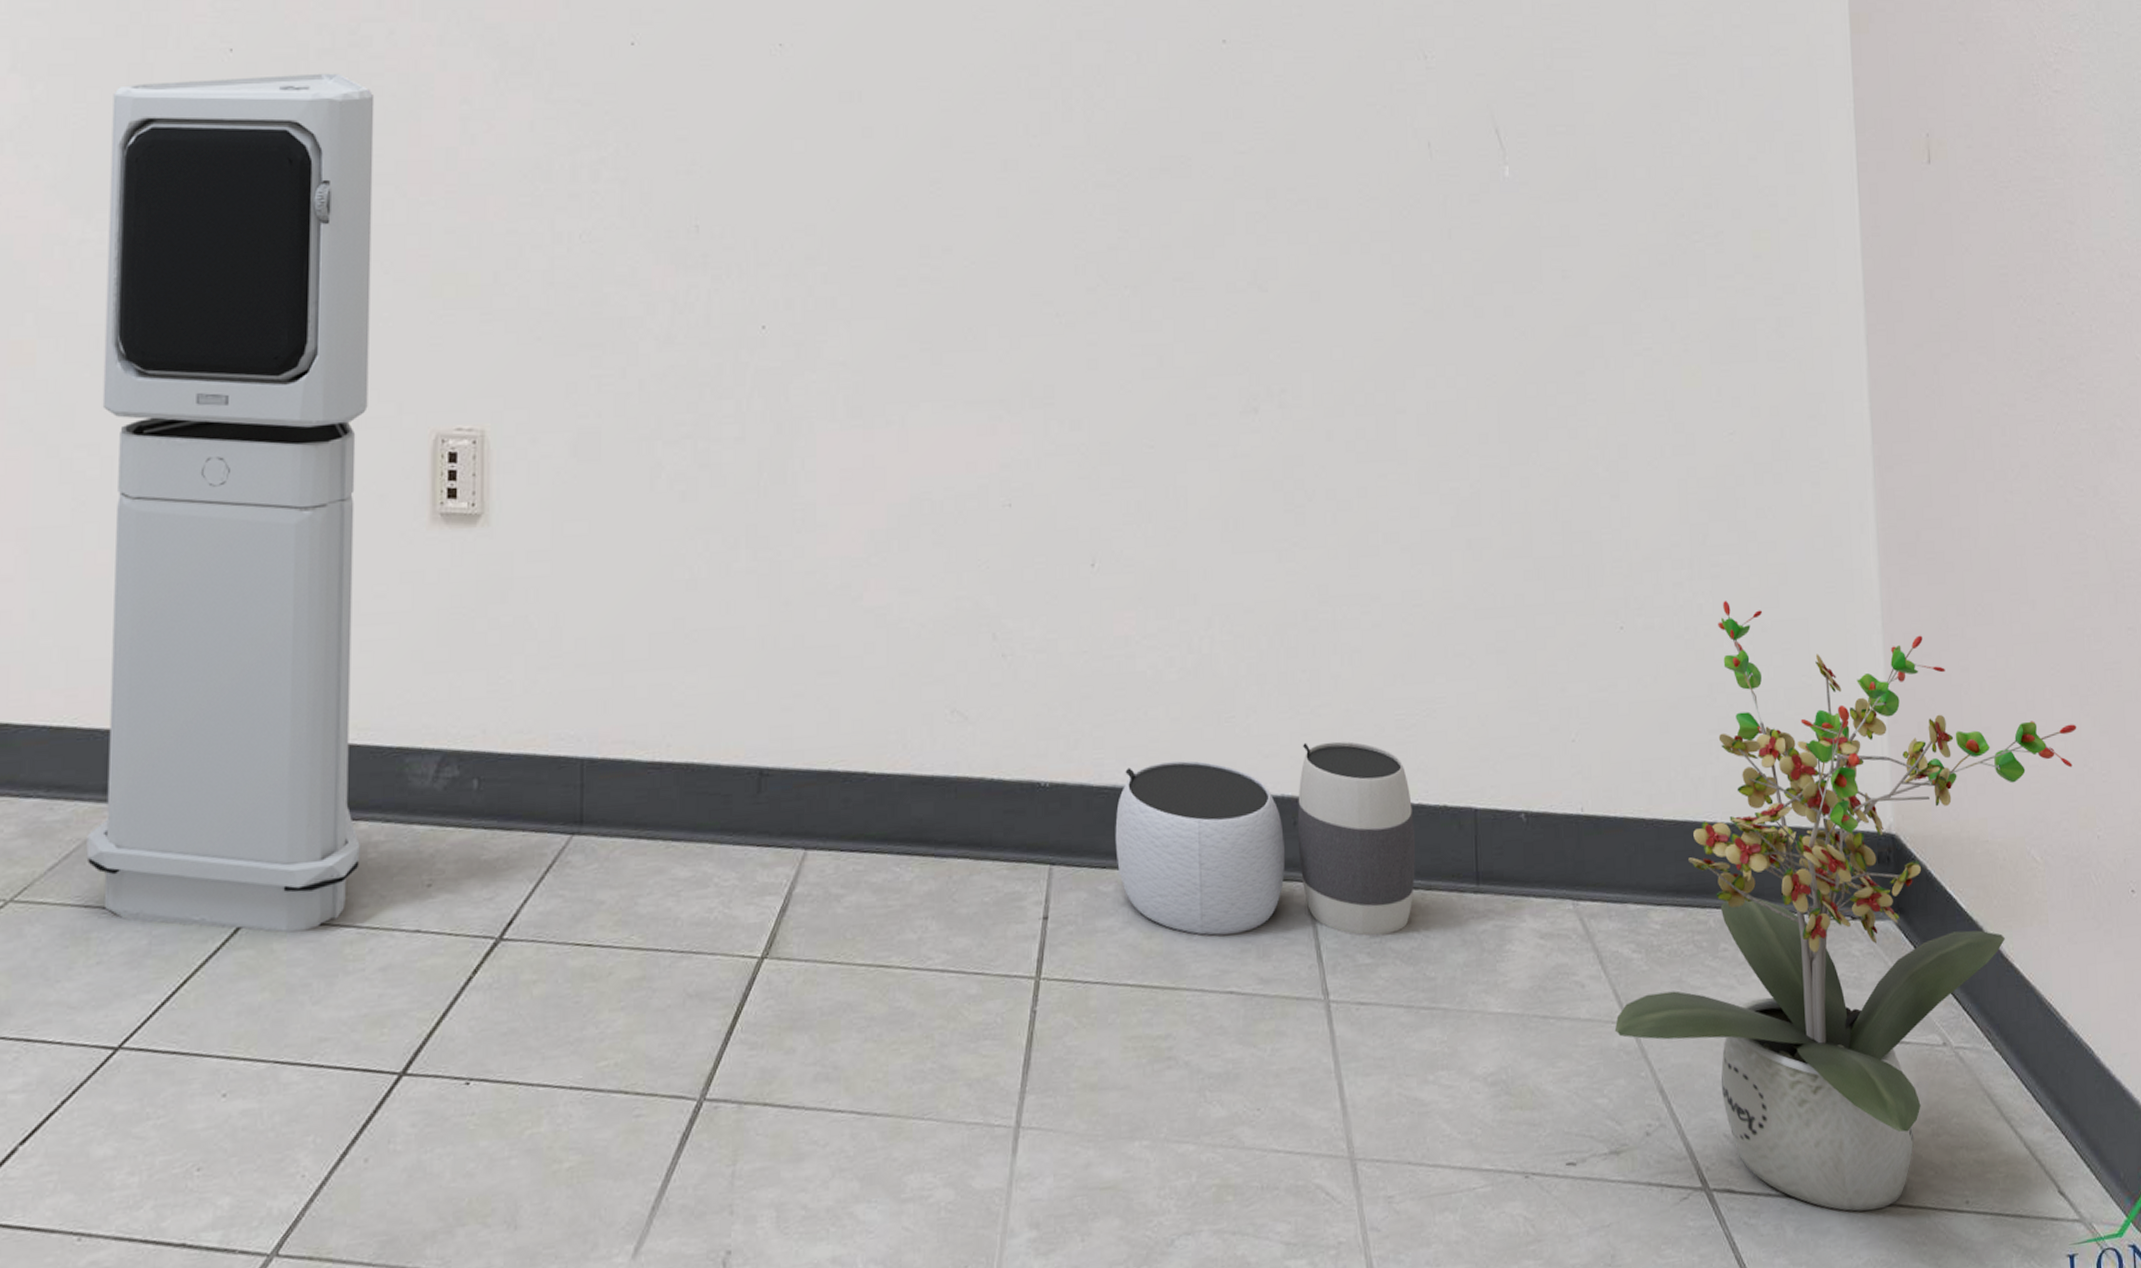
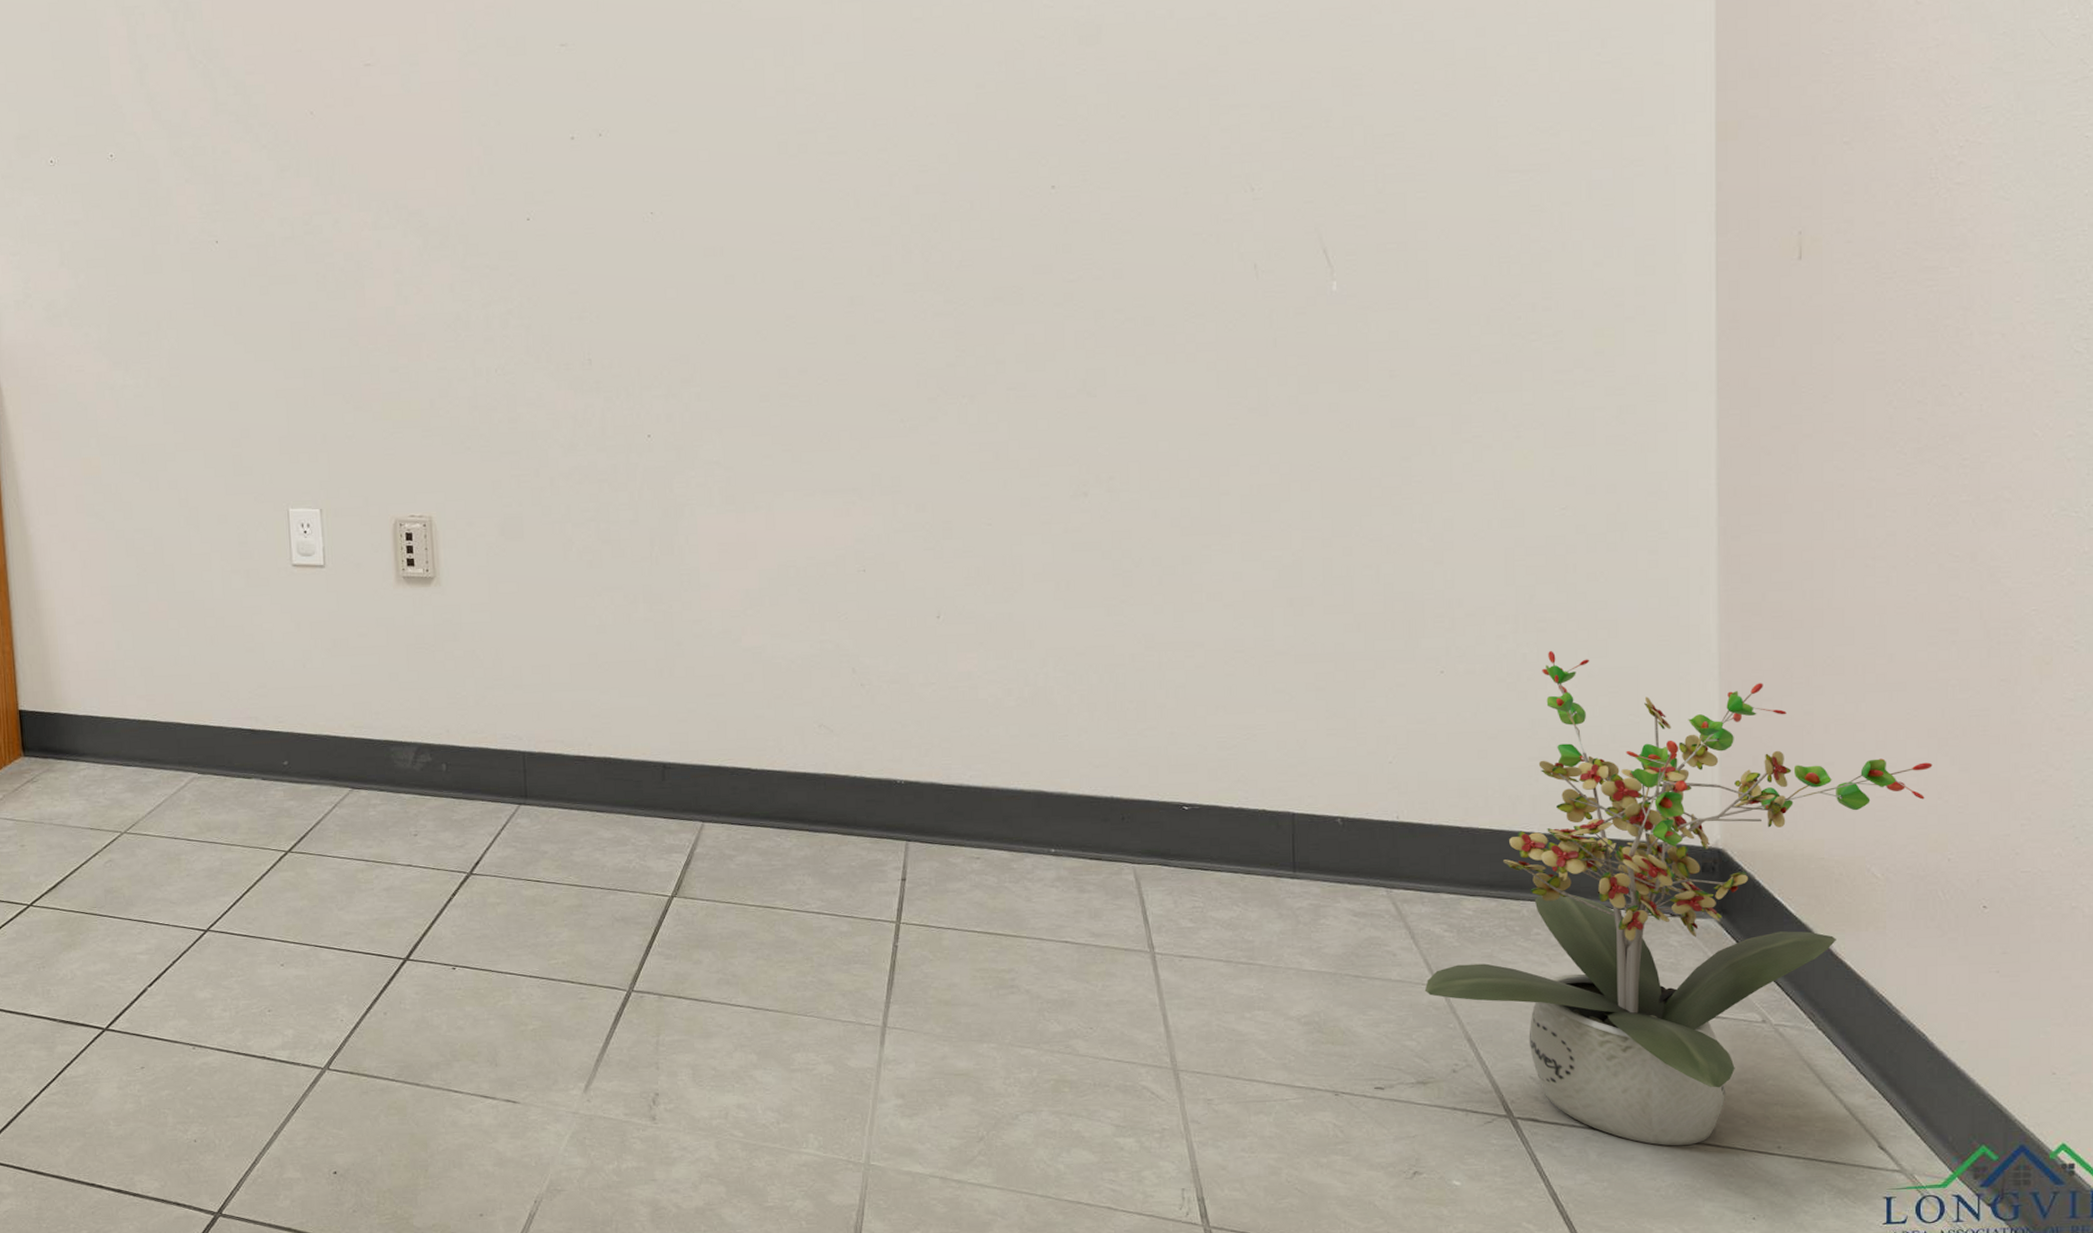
air purifier: present [86,73,375,933] -> none [135,255,364,862]
waste basket: present [1115,741,1415,936] -> none [962,757,1235,907]

